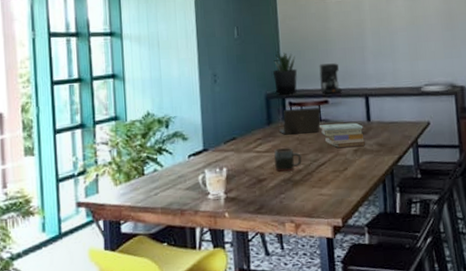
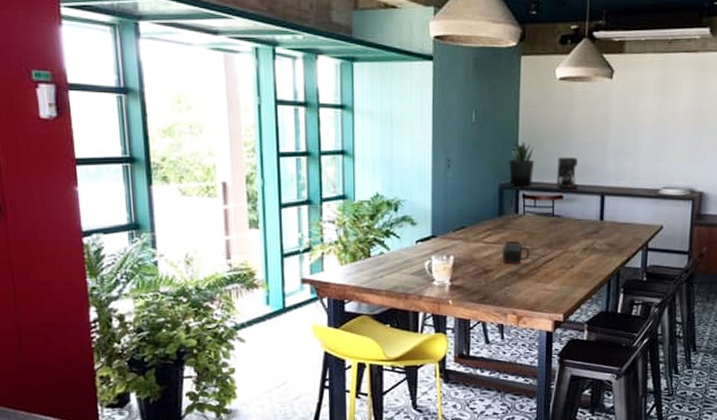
laptop: present [278,107,321,135] -> none [509,202,554,228]
books: present [318,122,365,149] -> none [550,220,595,246]

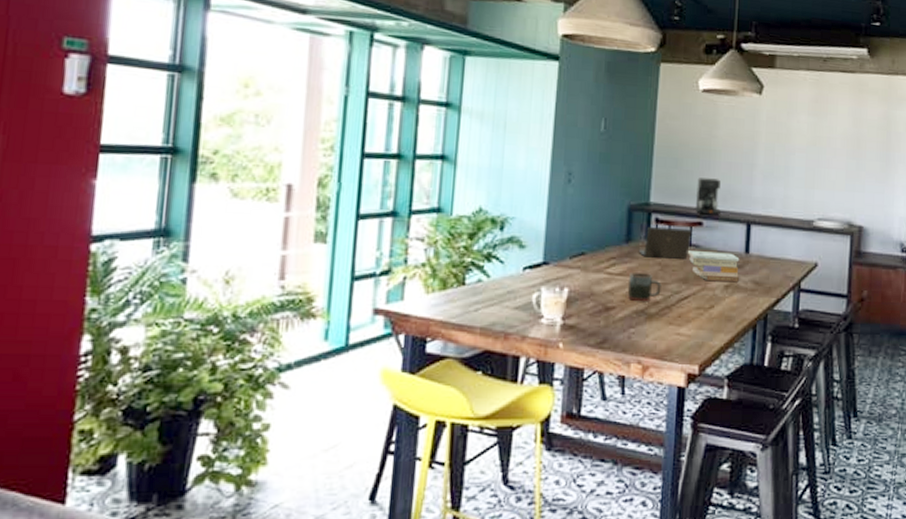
laptop: none [509,202,554,228] -> present [638,227,692,259]
planter: present [510,139,535,186] -> none [641,154,671,209]
books: none [550,220,595,246] -> present [687,251,740,283]

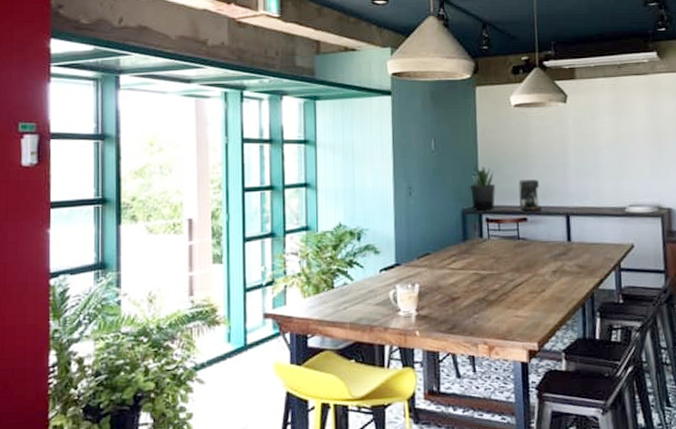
mug: present [627,273,661,301] -> none [468,266,498,290]
laptop: present [638,227,692,259] -> none [474,225,519,253]
planter: none [641,154,671,209] -> present [471,164,496,211]
books: present [687,251,740,283] -> none [516,242,565,269]

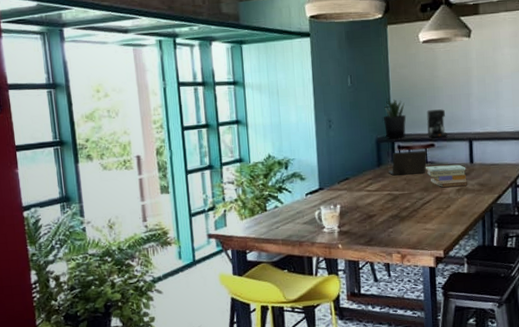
laptop: none [474,225,519,253] -> present [387,150,427,176]
books: none [516,242,565,269] -> present [425,164,467,188]

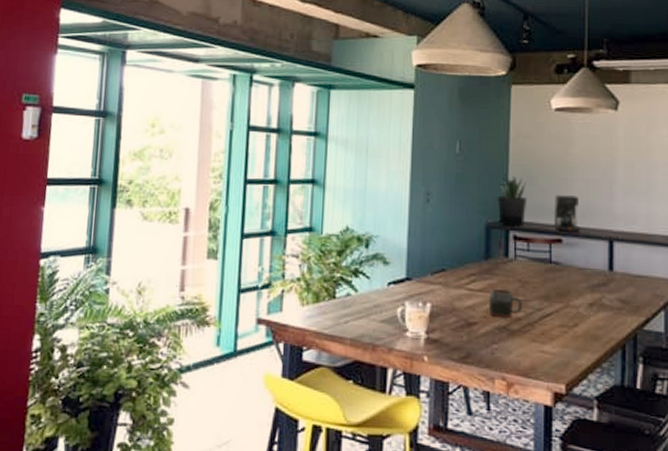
mug: none [383,187,409,209] -> present [488,289,523,317]
laptop: present [387,150,427,176] -> none [497,244,552,276]
books: present [425,164,467,188] -> none [547,268,603,301]

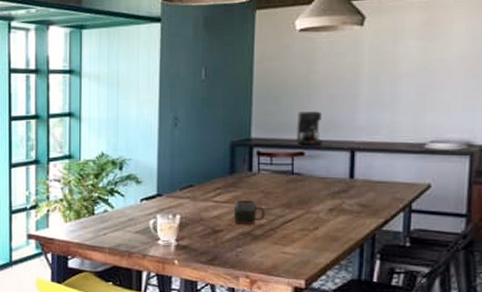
planter: present [498,173,528,227] -> none [242,95,271,143]

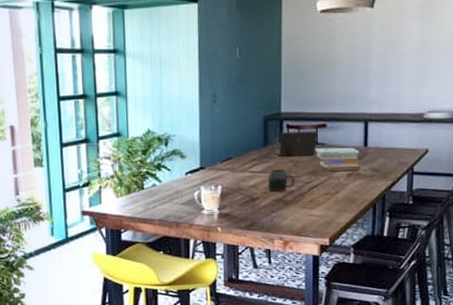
laptop: none [242,159,294,186] -> present [274,131,318,157]
books: none [289,179,344,206] -> present [314,147,359,172]
coffee maker: present [295,111,322,145] -> none [319,86,341,118]

